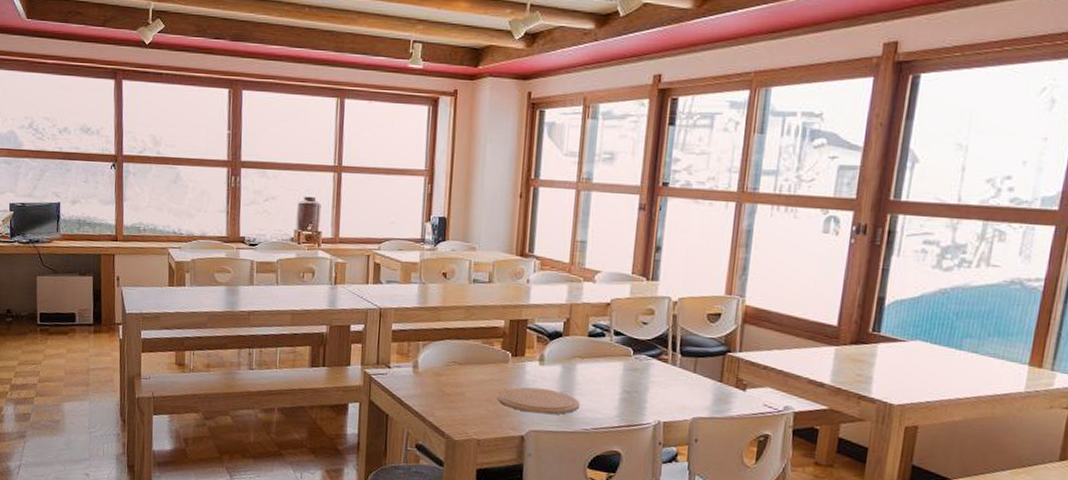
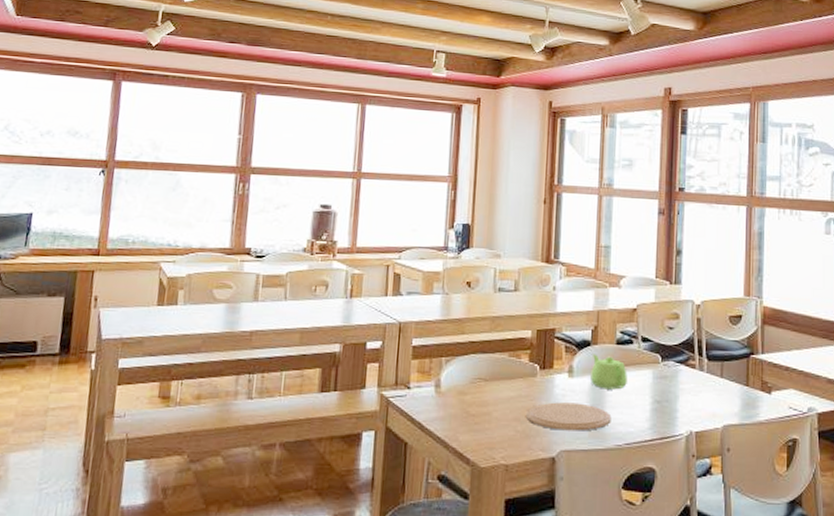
teapot: none [561,344,598,379] -> present [591,354,627,390]

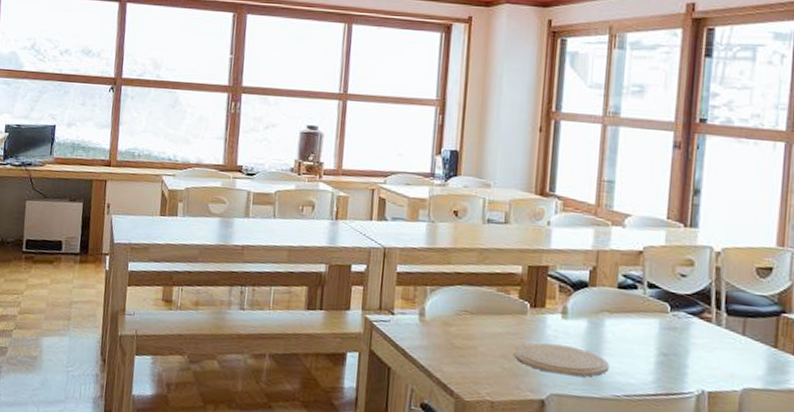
teapot: present [591,354,627,390] -> none [587,296,630,337]

